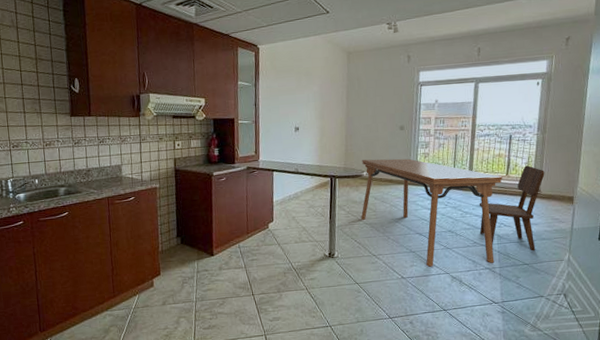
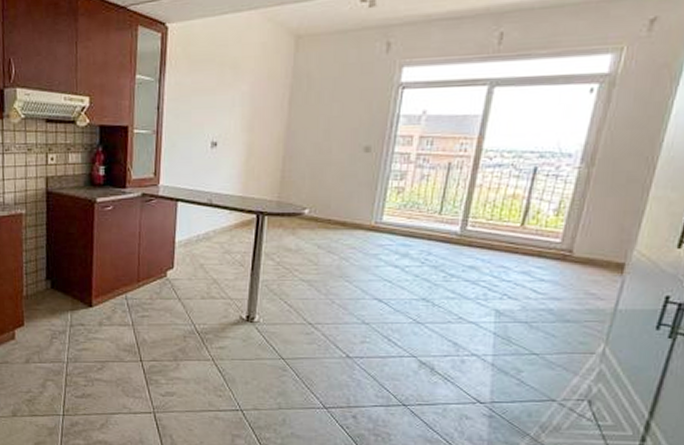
dining table: present [360,158,503,267] -> none [295,192,515,348]
dining chair: present [479,165,545,251] -> none [469,213,583,337]

